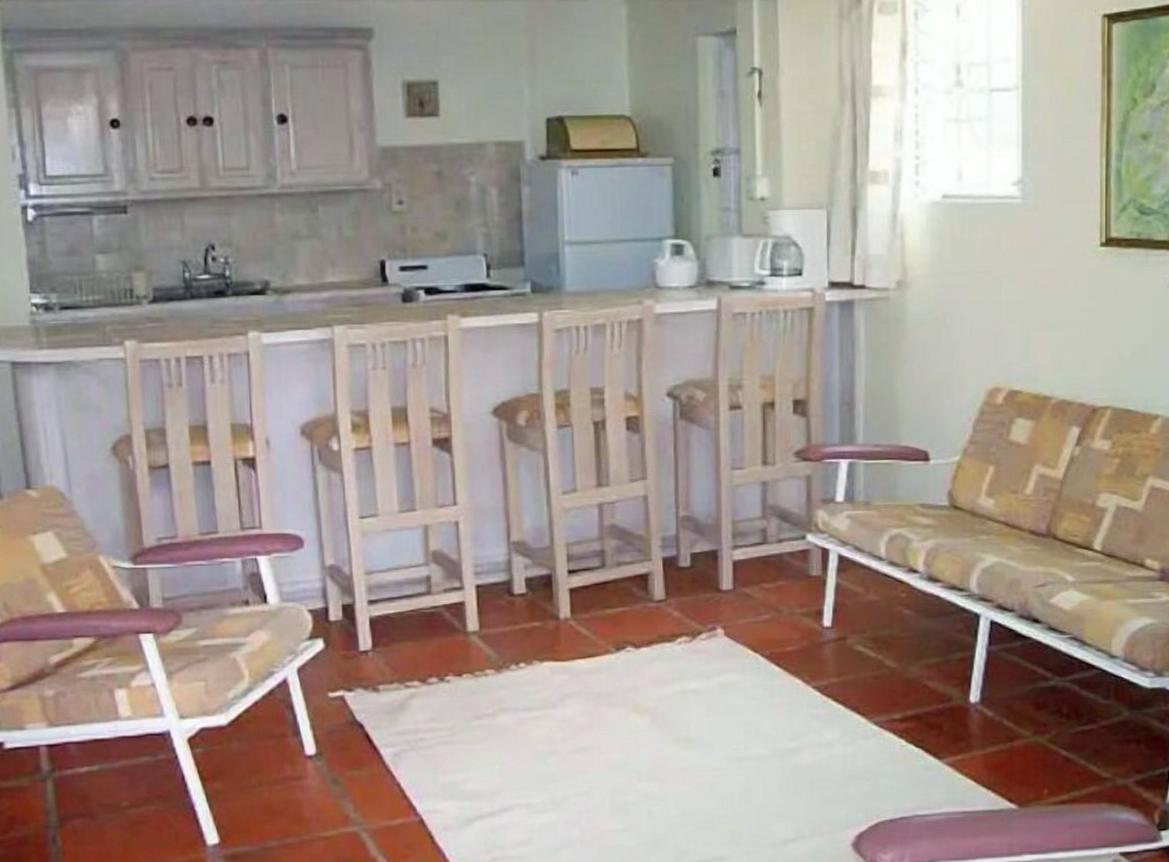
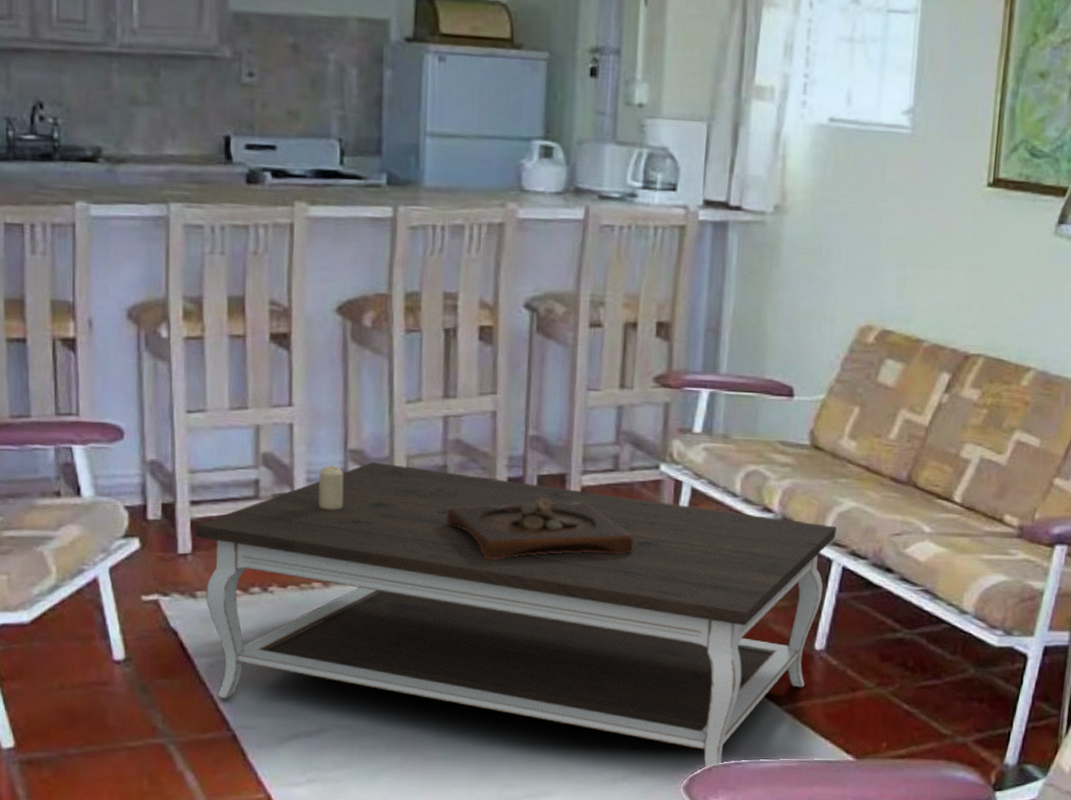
coffee table: none [374,552,981,826] -> present [196,462,836,769]
candle: none [486,558,510,601] -> present [318,465,344,511]
wooden tray: none [607,575,786,637] -> present [446,499,634,560]

